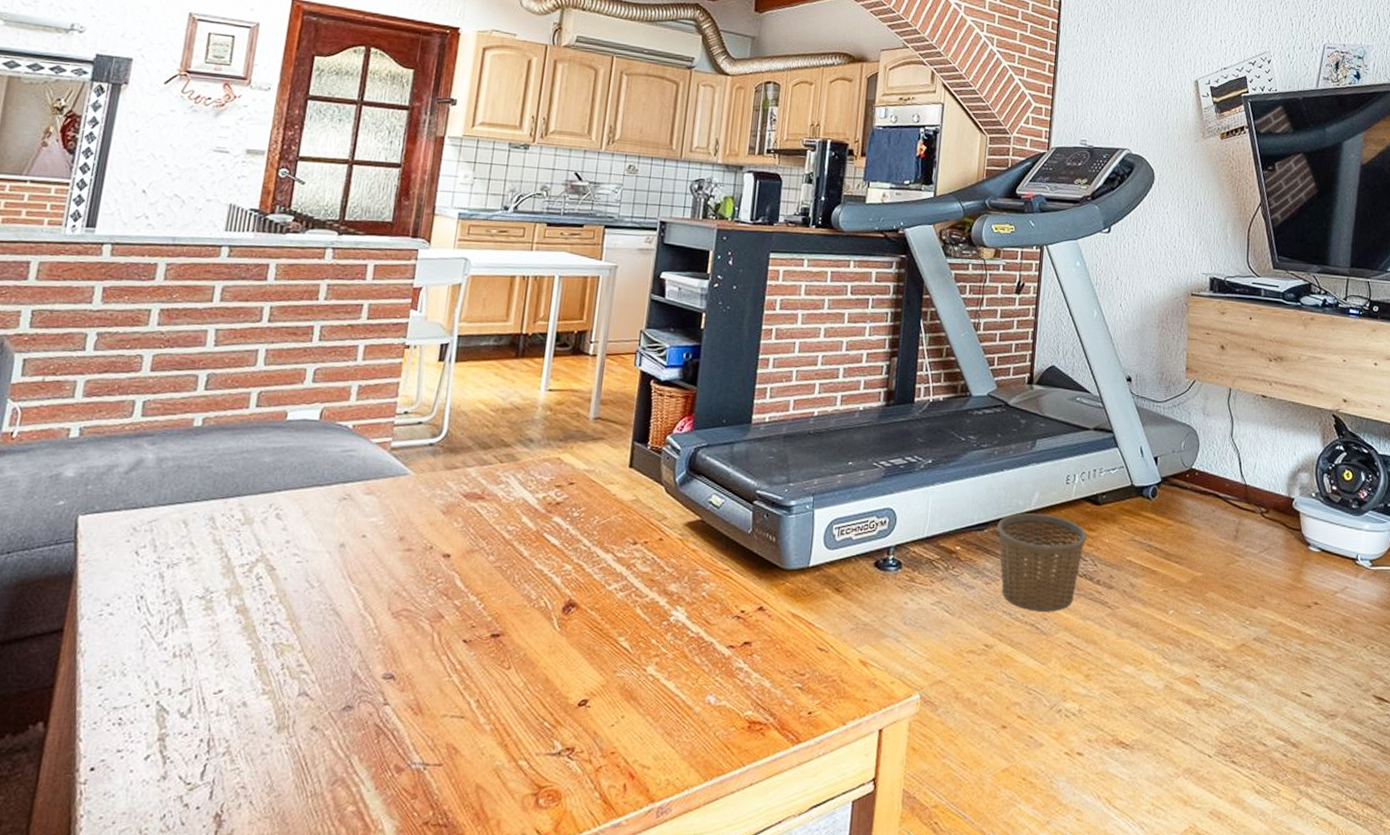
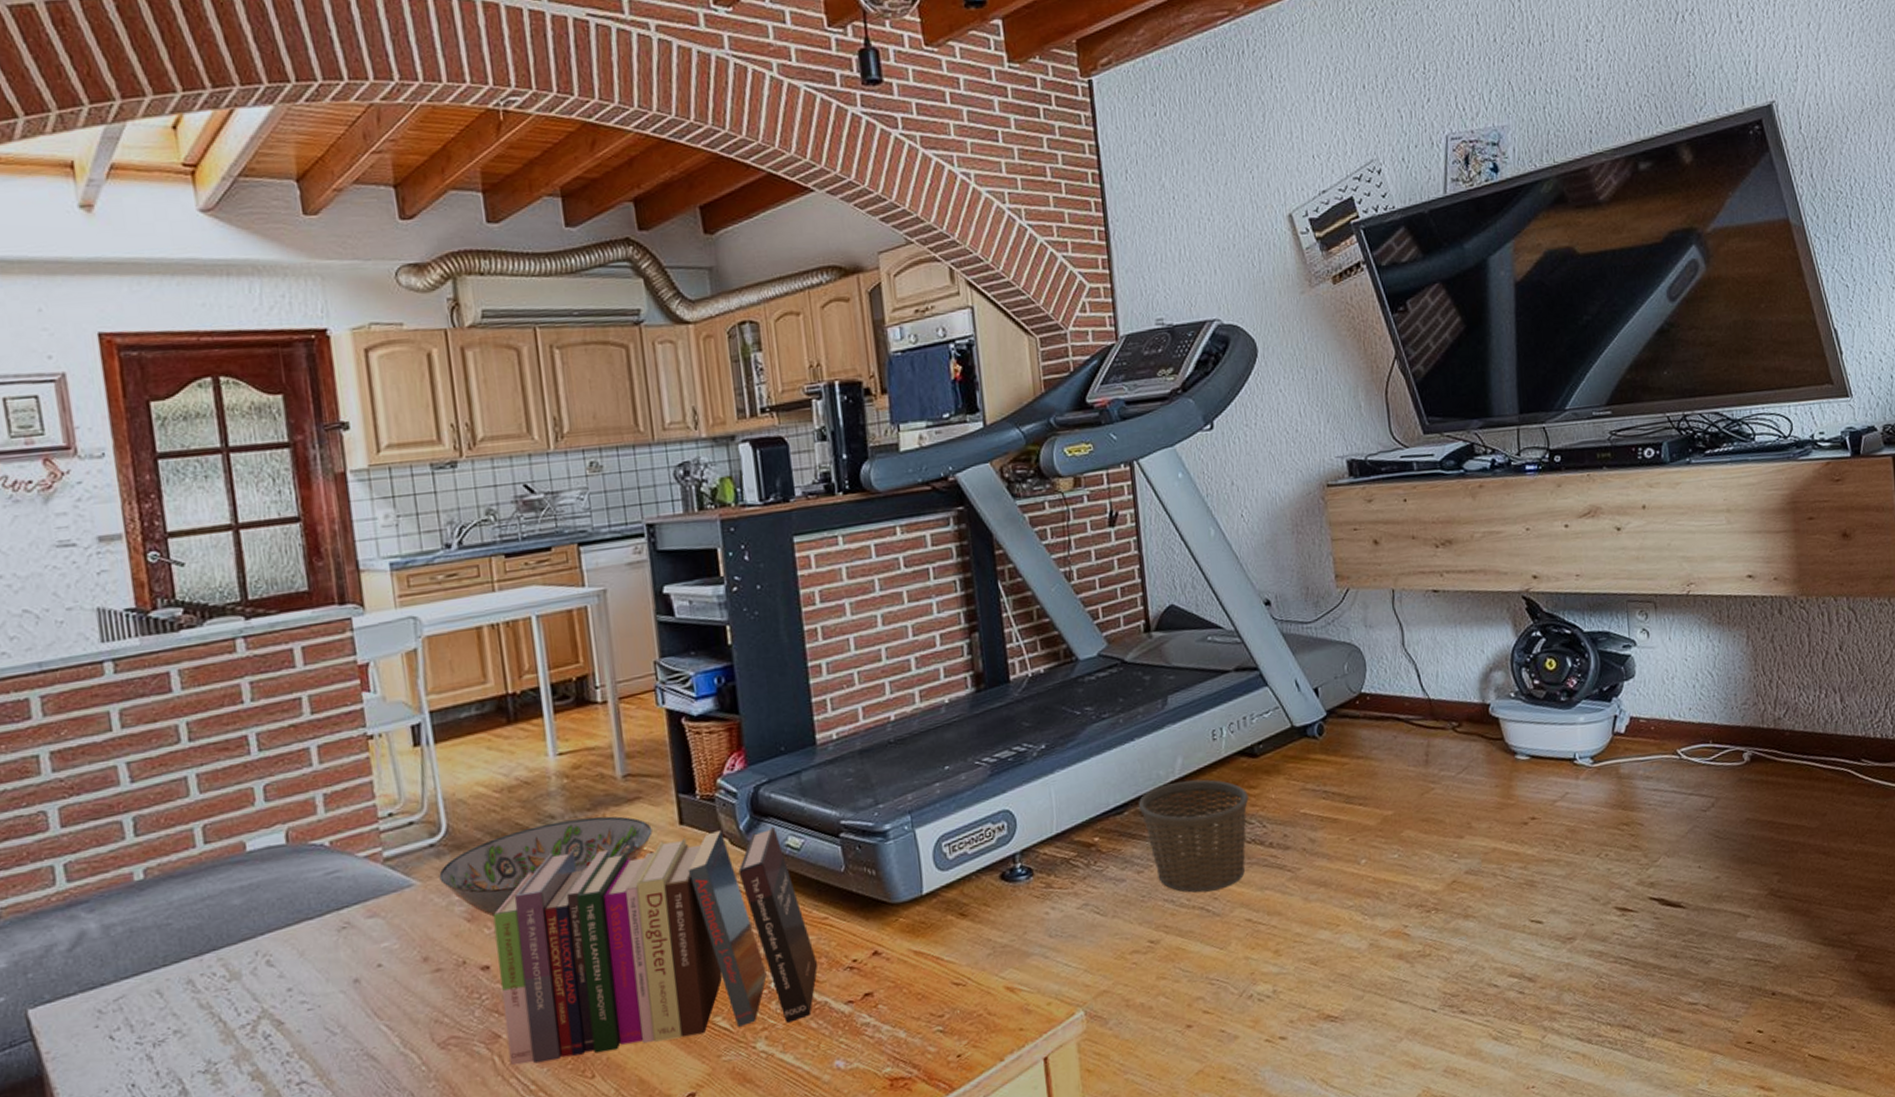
decorative bowl: none [430,445,607,514] -> present [439,816,653,917]
books: none [446,471,713,655] -> present [493,826,818,1066]

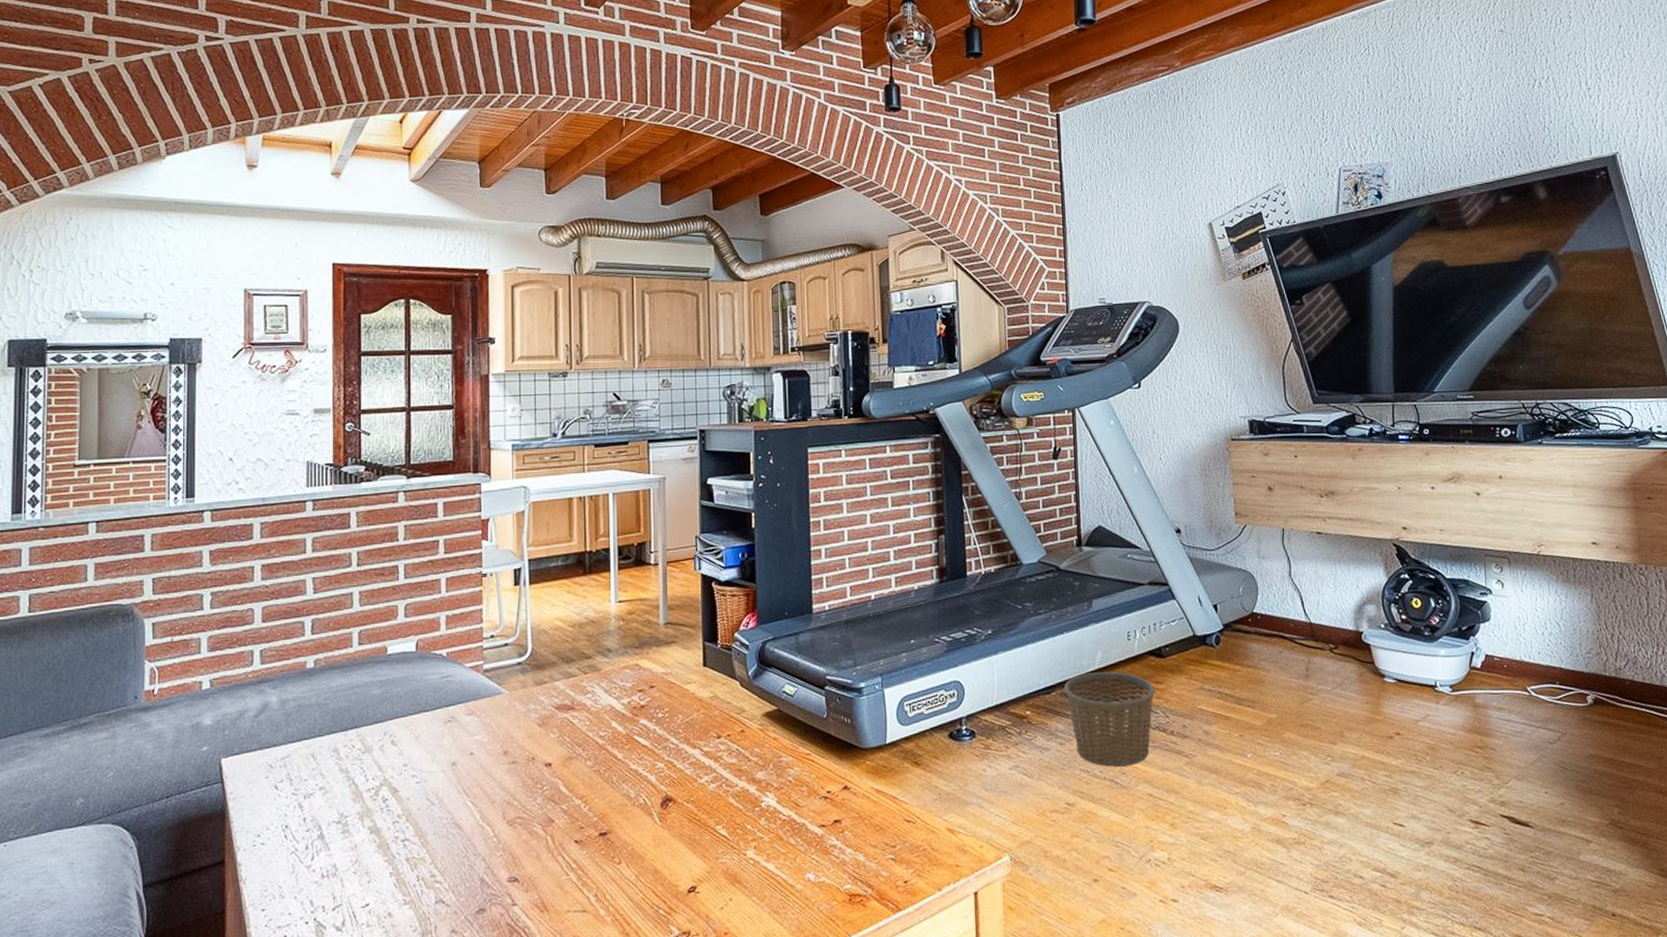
decorative bowl: present [439,816,653,917] -> none [522,653,682,725]
books: present [493,826,818,1066] -> none [558,674,800,847]

